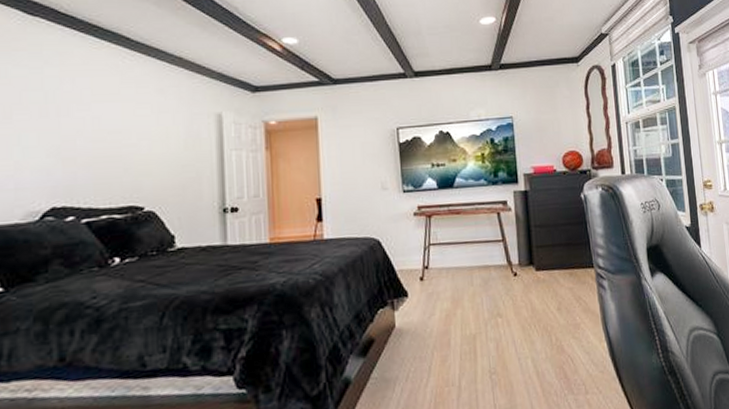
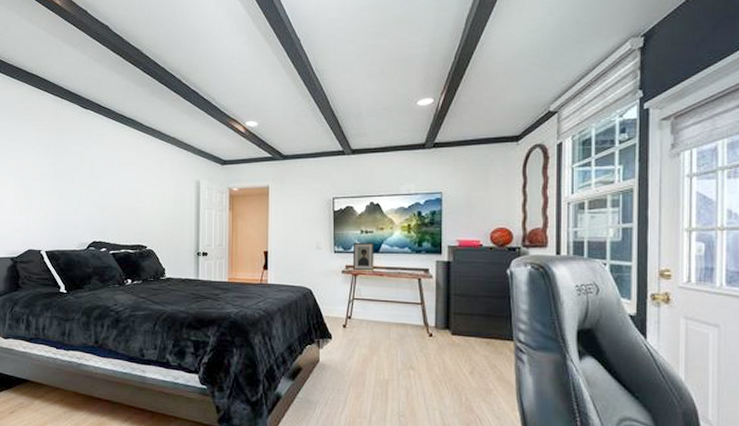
picture frame: none [424,176,450,212] -> present [352,242,374,271]

